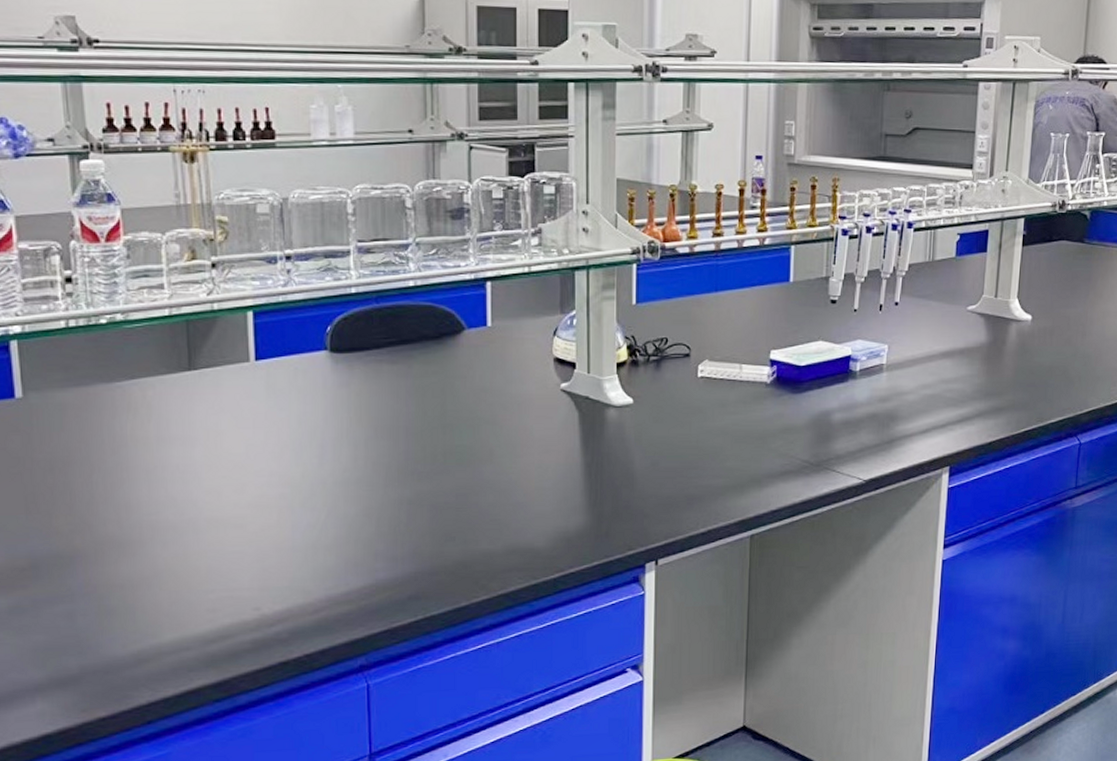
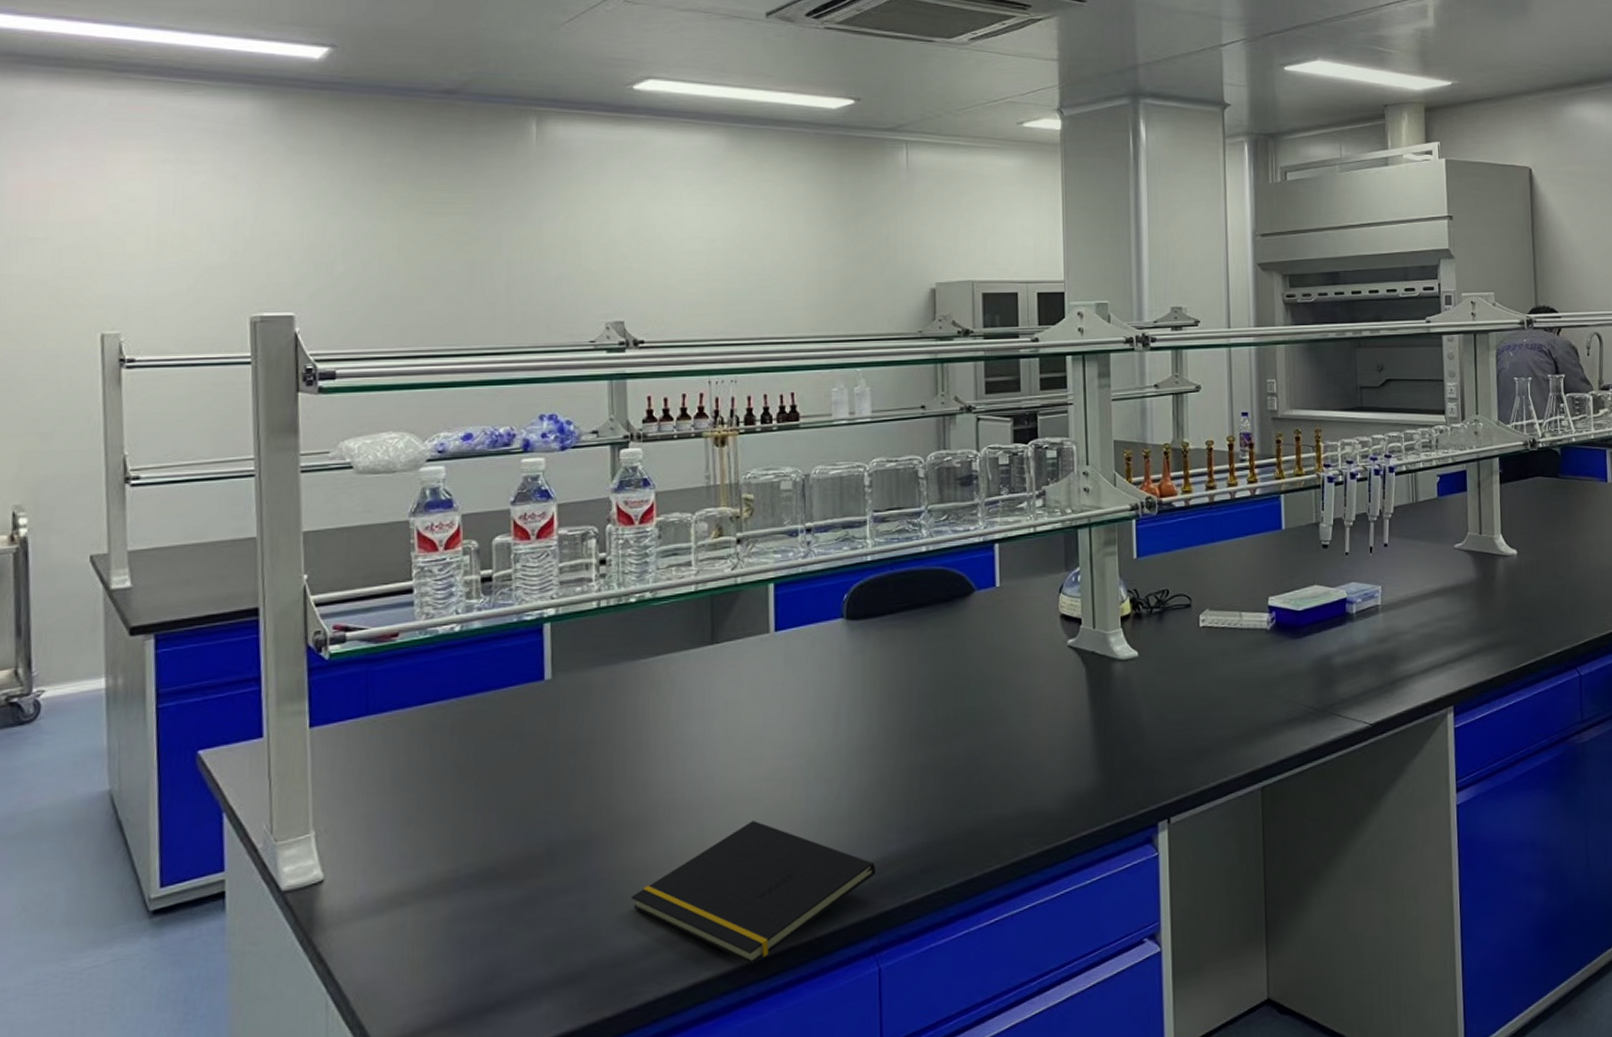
notepad: none [118,544,364,676] -> present [630,821,876,964]

